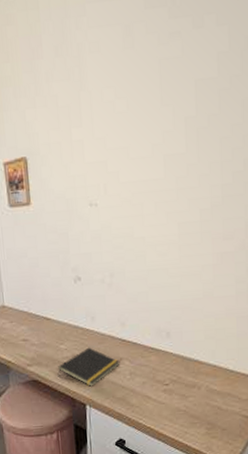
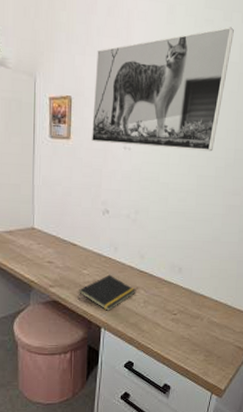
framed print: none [48,34,208,204] -> present [91,27,234,152]

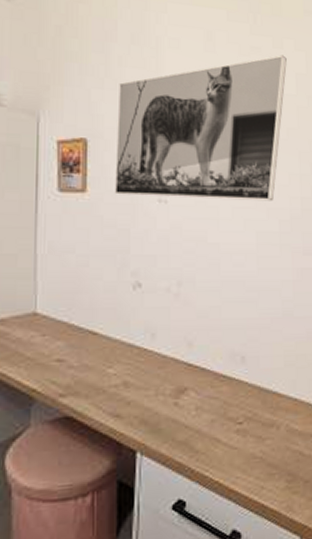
notepad: present [77,274,136,311] -> none [101,372,184,426]

